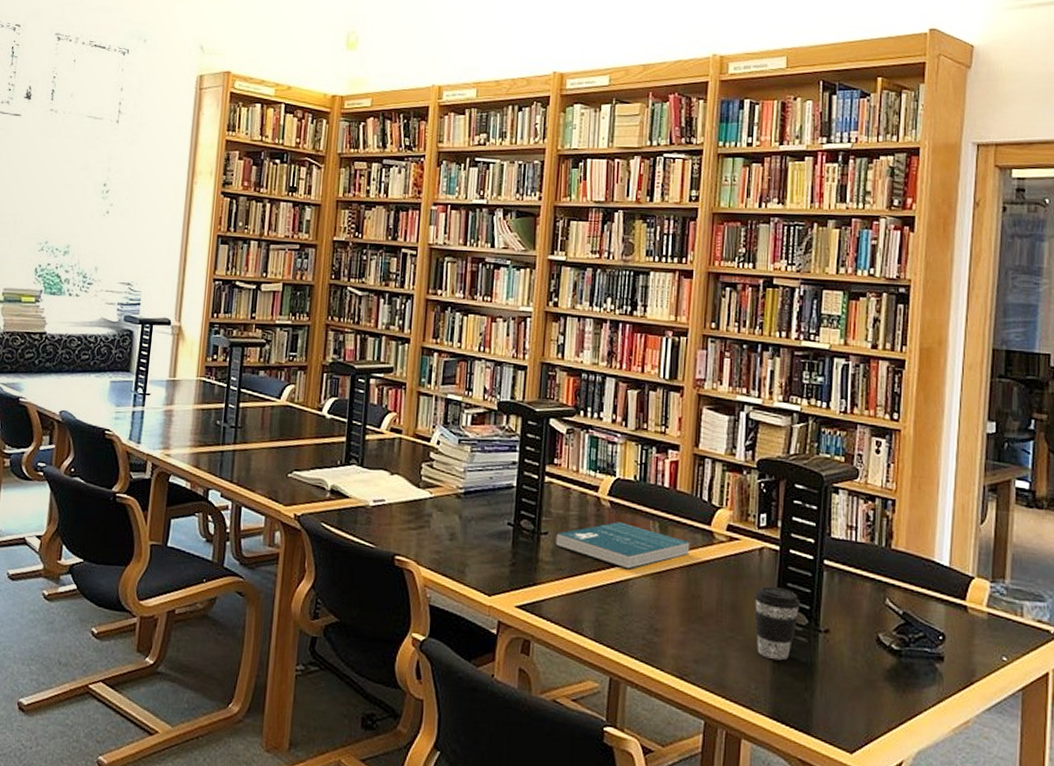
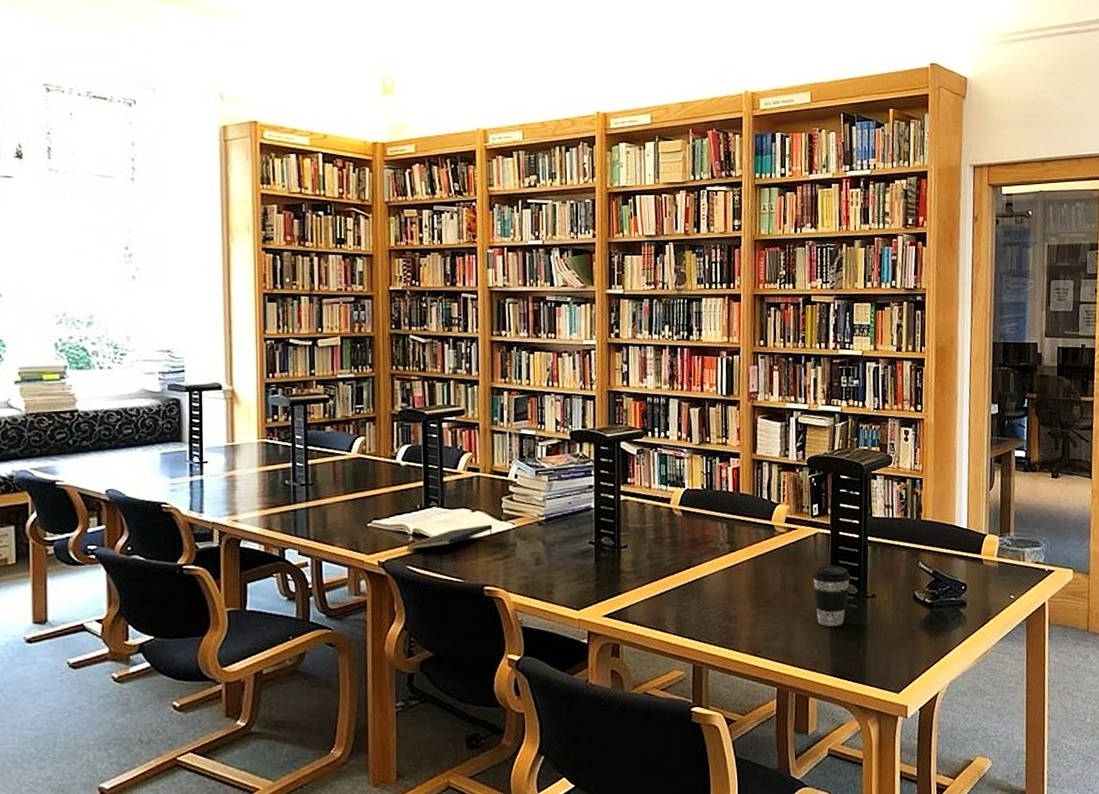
notepad: none [322,490,410,507] -> present [405,524,493,550]
book: present [556,522,690,569] -> none [635,527,755,568]

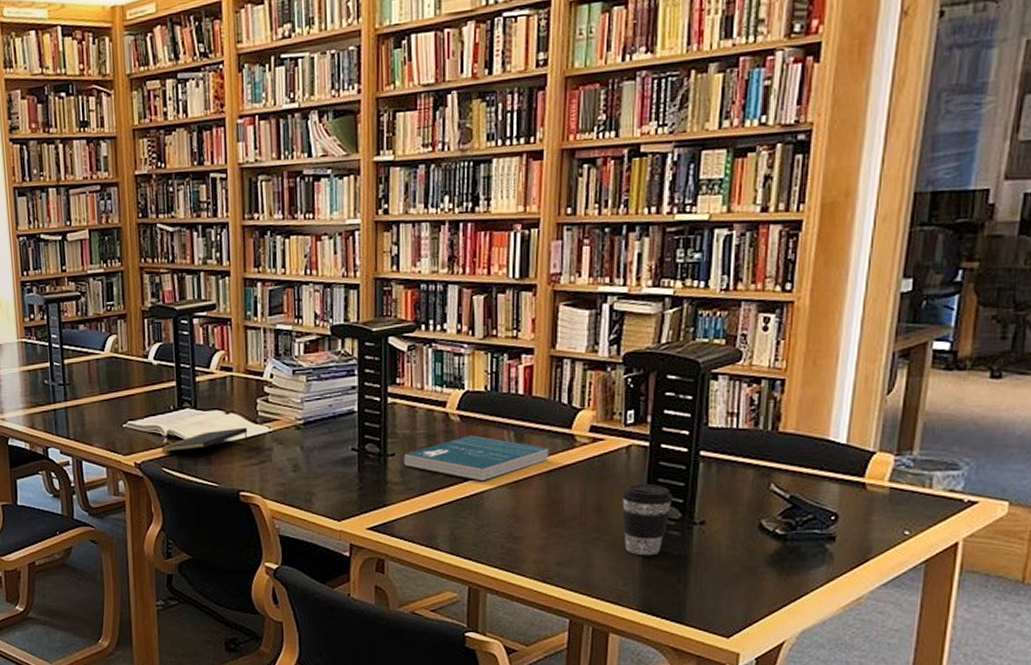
book: none [635,527,755,568] -> present [404,435,549,482]

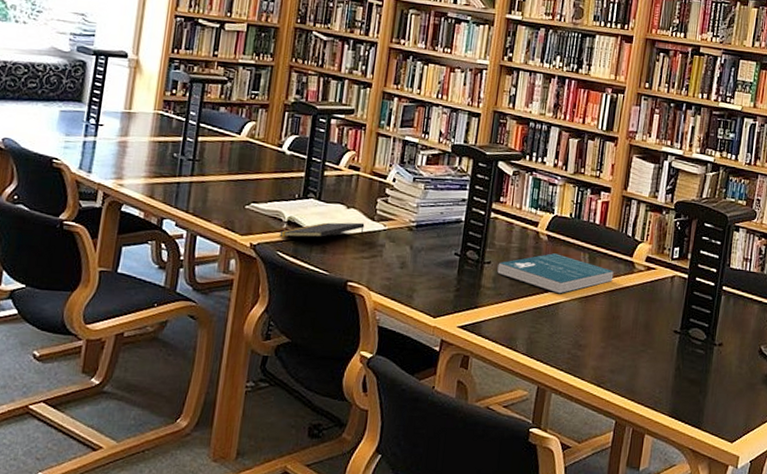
coffee cup: present [622,483,673,556] -> none [663,307,701,369]

